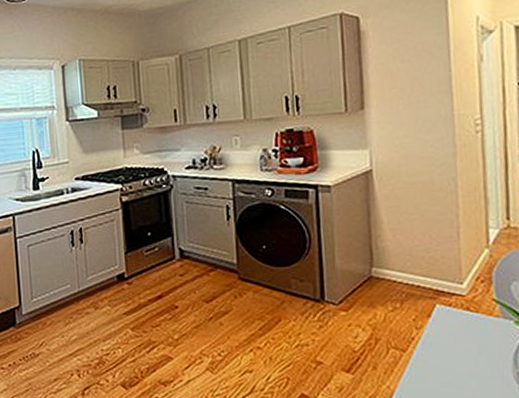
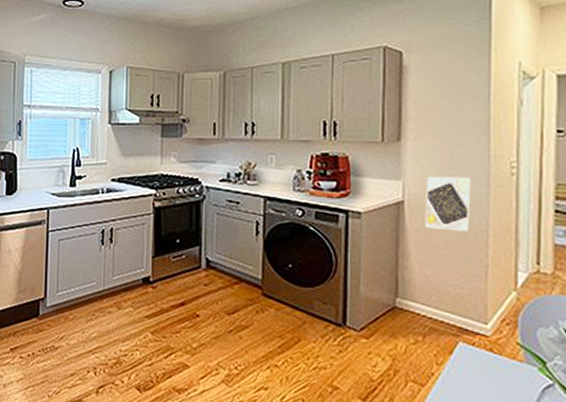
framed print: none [393,139,439,195] -> present [425,176,472,231]

